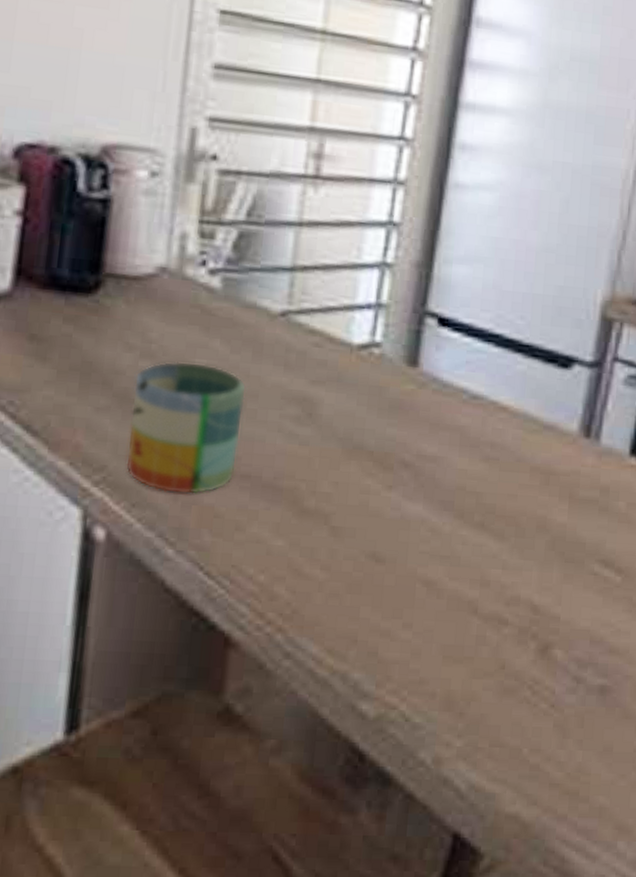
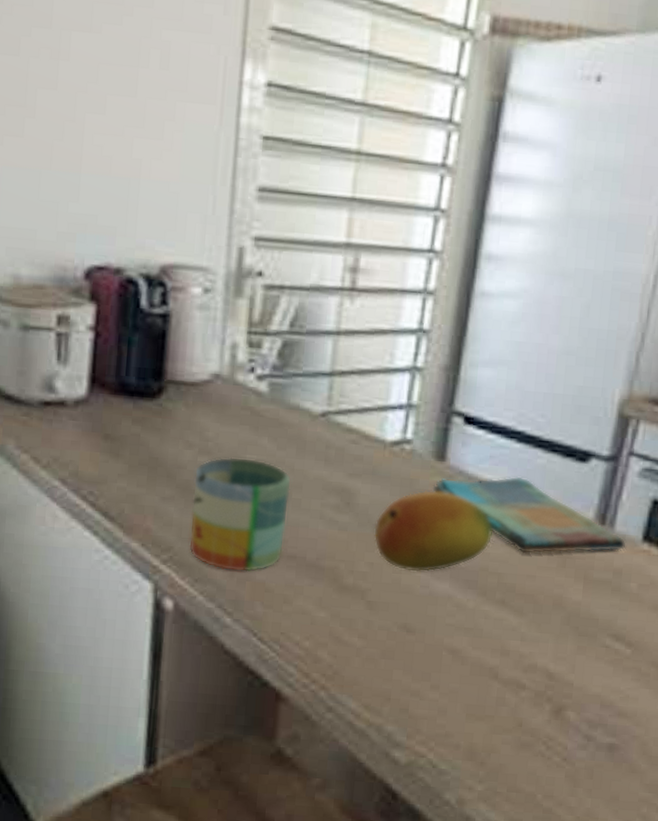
fruit: none [338,399,471,493] -> present [373,490,493,572]
dish towel: none [402,383,613,471] -> present [431,476,626,554]

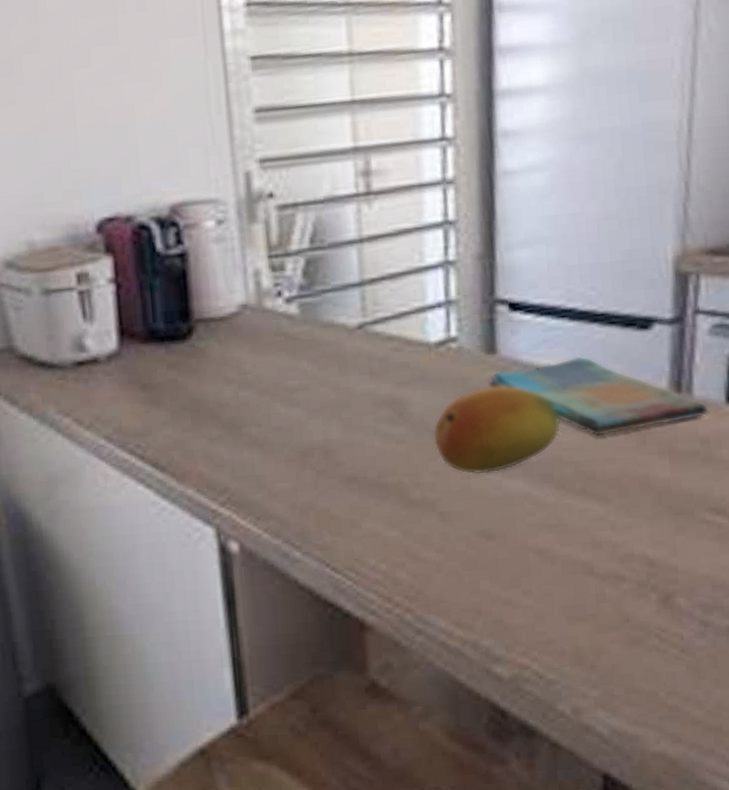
mug: present [188,456,290,573] -> none [237,384,343,504]

